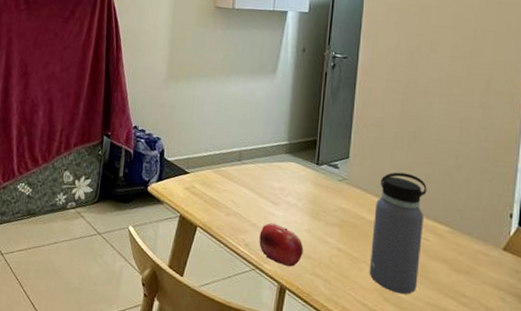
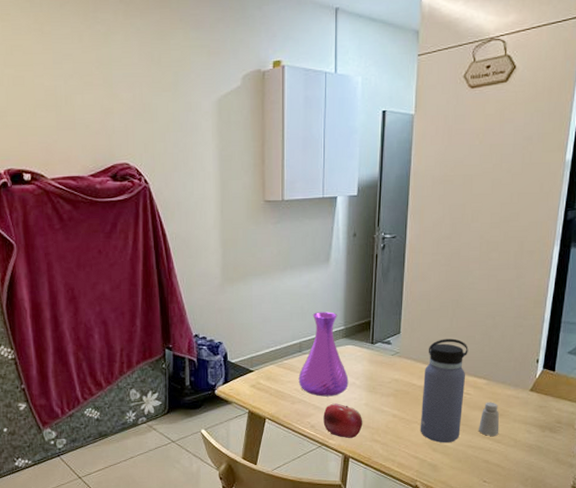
vase: none [235,122,290,215] -> present [298,312,349,397]
saltshaker: none [440,253,466,297] -> present [479,402,500,436]

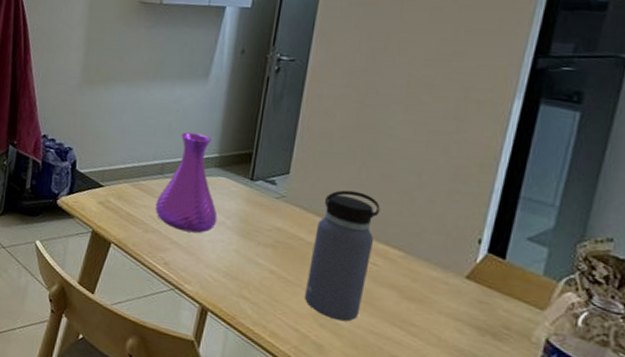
fruit: present [323,403,363,438] -> none [180,241,231,288]
saltshaker: present [479,402,500,436] -> none [386,280,418,327]

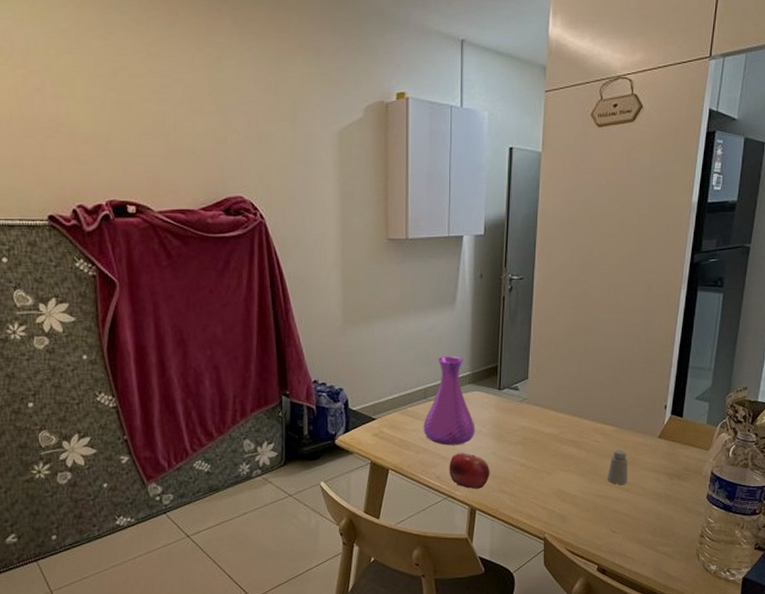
fruit: none [180,241,231,288] -> present [449,452,490,489]
water bottle: present [304,190,380,322] -> none [548,384,597,493]
saltshaker: none [386,280,418,327] -> present [608,449,628,485]

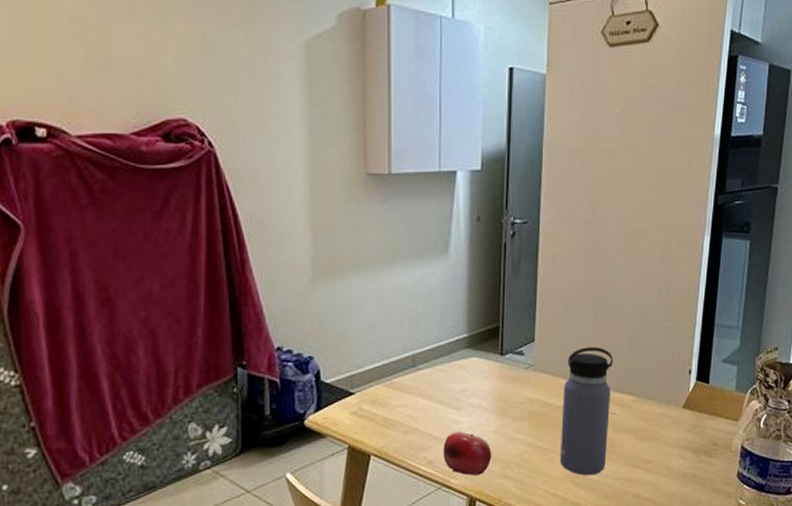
vase: present [423,356,475,446] -> none [411,315,474,424]
water bottle: none [548,384,597,493] -> present [559,346,613,476]
saltshaker: present [608,449,628,485] -> none [627,422,650,464]

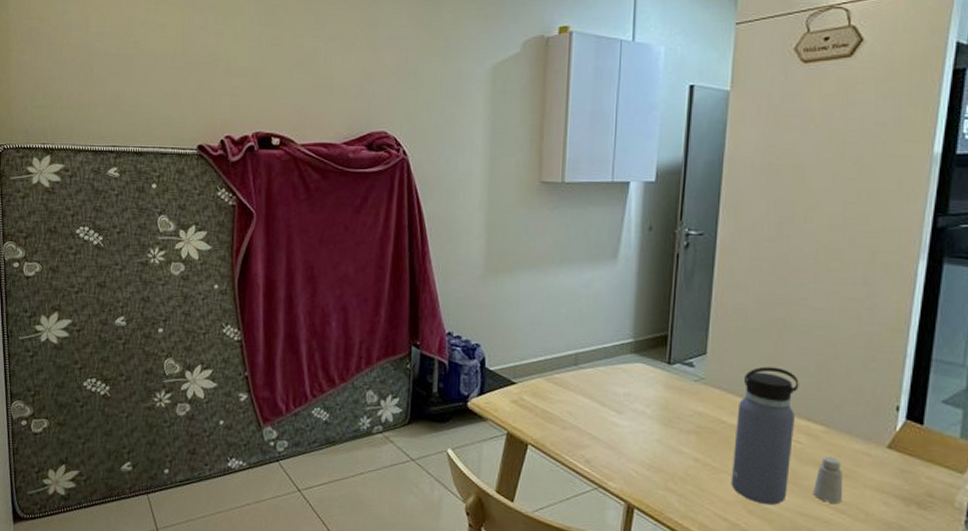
fruit: present [443,431,492,476] -> none [601,434,654,483]
saltshaker: none [627,422,650,464] -> present [813,456,844,504]

